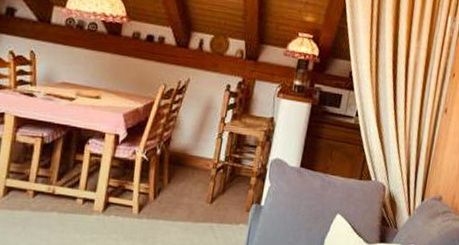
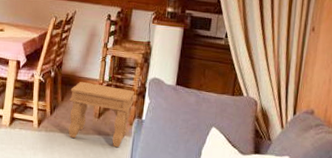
side table: none [174,160,255,237] -> present [68,81,135,148]

